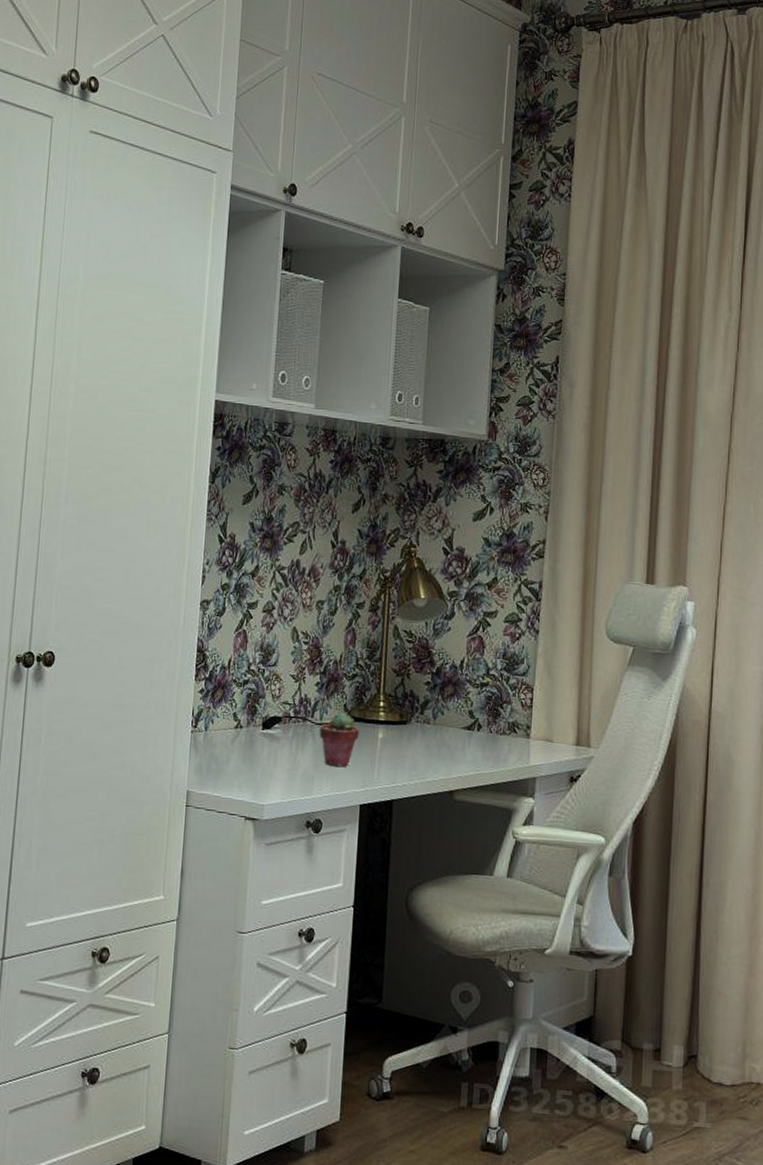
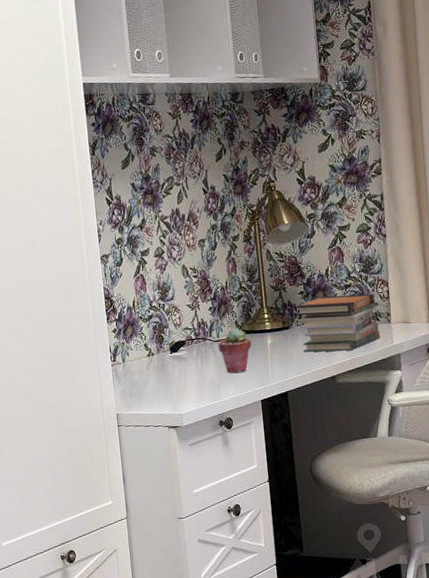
book stack: none [418,692,518,764] -> present [295,293,380,353]

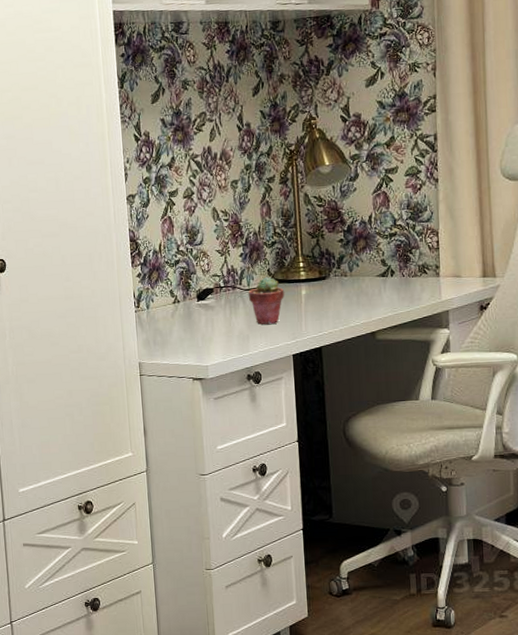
book stack: present [295,293,380,353] -> none [334,243,427,306]

